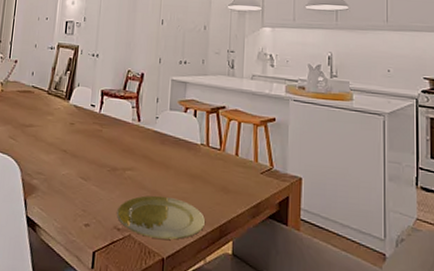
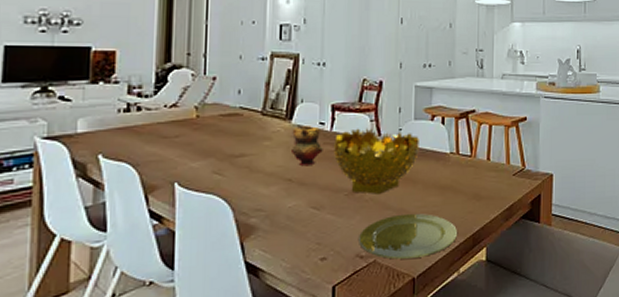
teapot: none [68,106,93,141] -> present [292,126,323,167]
decorative bowl: none [101,112,173,174] -> present [334,128,419,194]

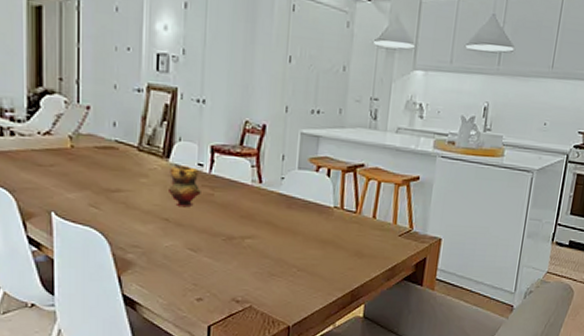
decorative bowl: present [334,128,419,194] -> none [212,173,302,242]
plate: present [359,213,457,260] -> none [235,264,336,308]

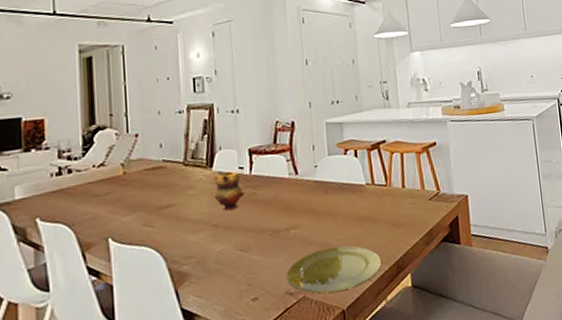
plate: none [235,264,336,308] -> present [287,245,381,294]

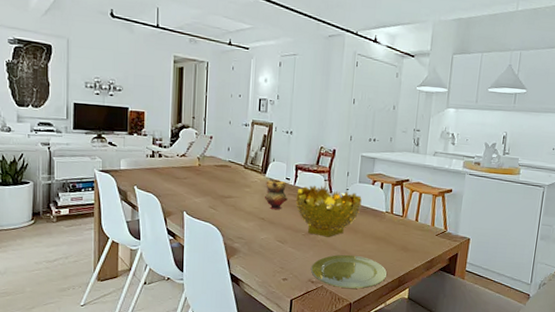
decorative bowl: none [254,167,336,232] -> present [296,185,362,237]

